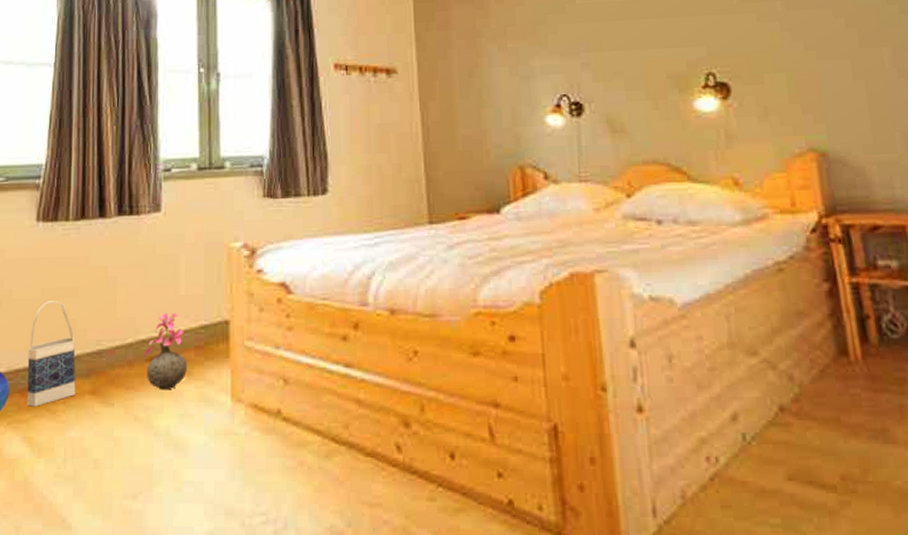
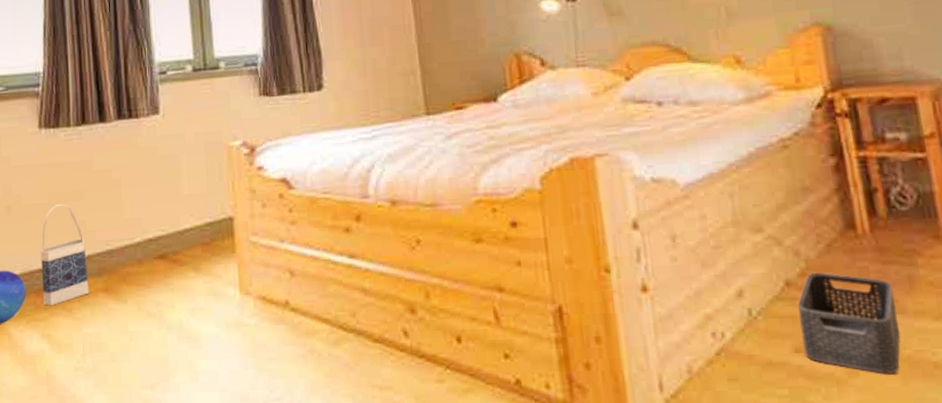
vase: present [144,312,188,390] -> none [152,211,196,286]
storage bin: none [791,398,892,506] -> present [798,272,901,375]

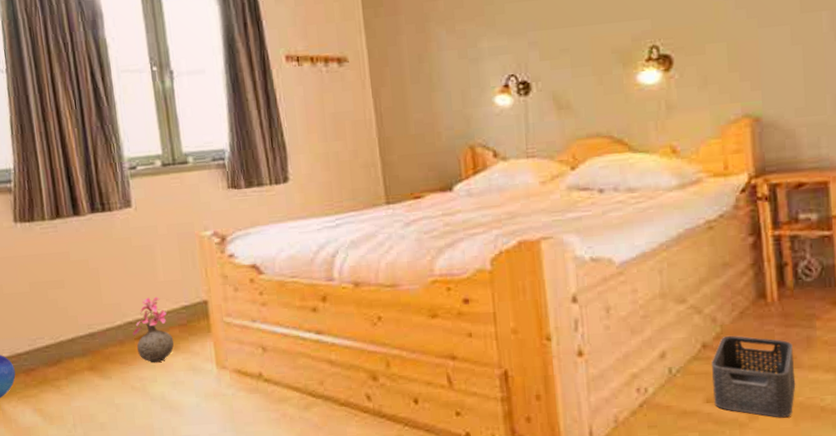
bag: present [40,204,89,306] -> none [25,292,76,384]
vase: none [152,211,196,286] -> present [132,296,174,363]

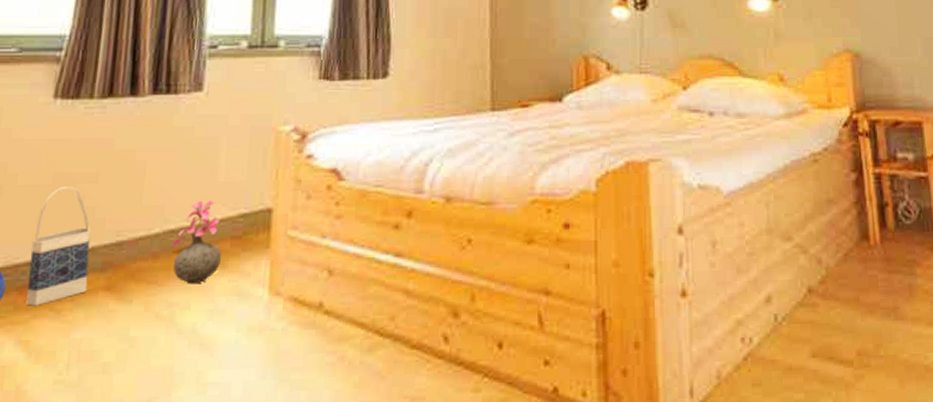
bag: none [25,292,76,384] -> present [26,187,91,306]
storage bin: present [712,335,796,418] -> none [817,279,900,378]

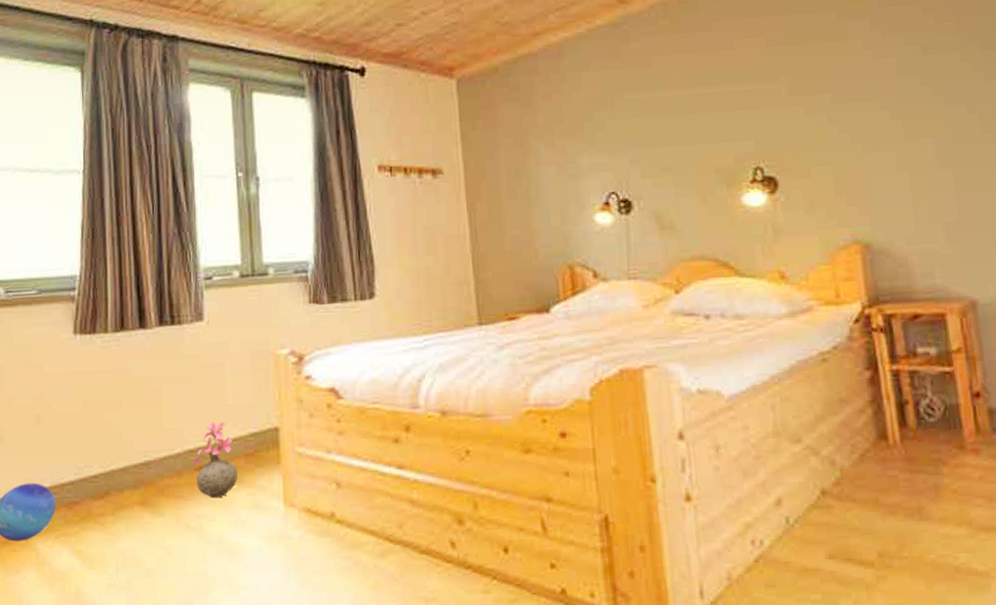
bag: present [26,187,91,306] -> none [72,413,124,520]

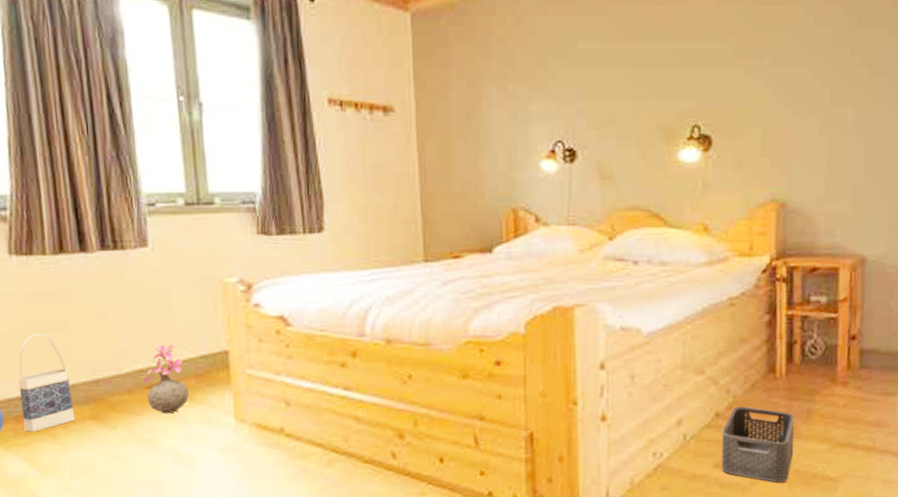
bag: none [72,413,124,520] -> present [18,334,75,432]
storage bin: none [832,481,926,579] -> present [721,406,794,483]

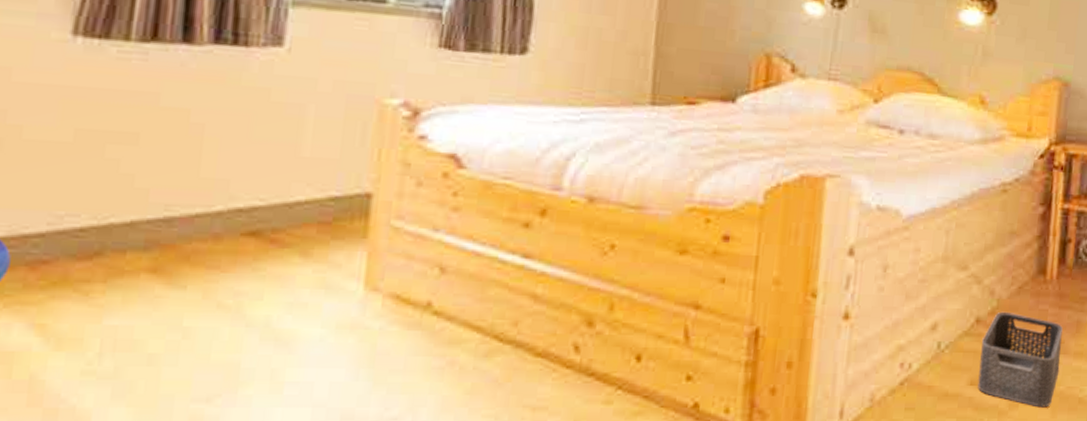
bag: present [18,334,75,432] -> none [40,146,129,285]
vase: present [142,344,190,414] -> none [239,177,306,273]

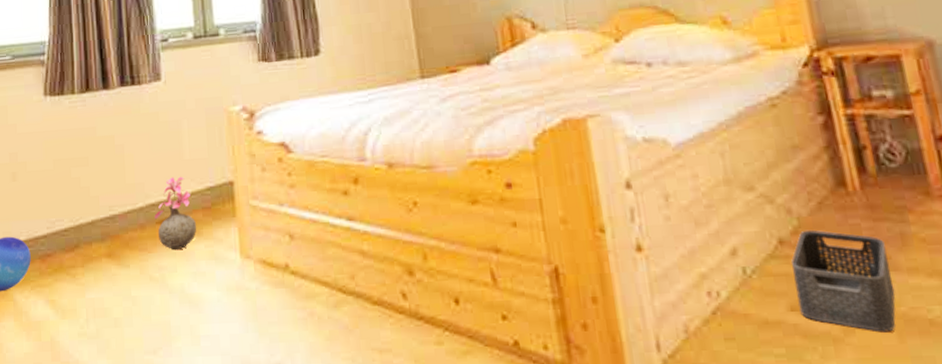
vase: none [239,177,306,273] -> present [154,176,197,251]

